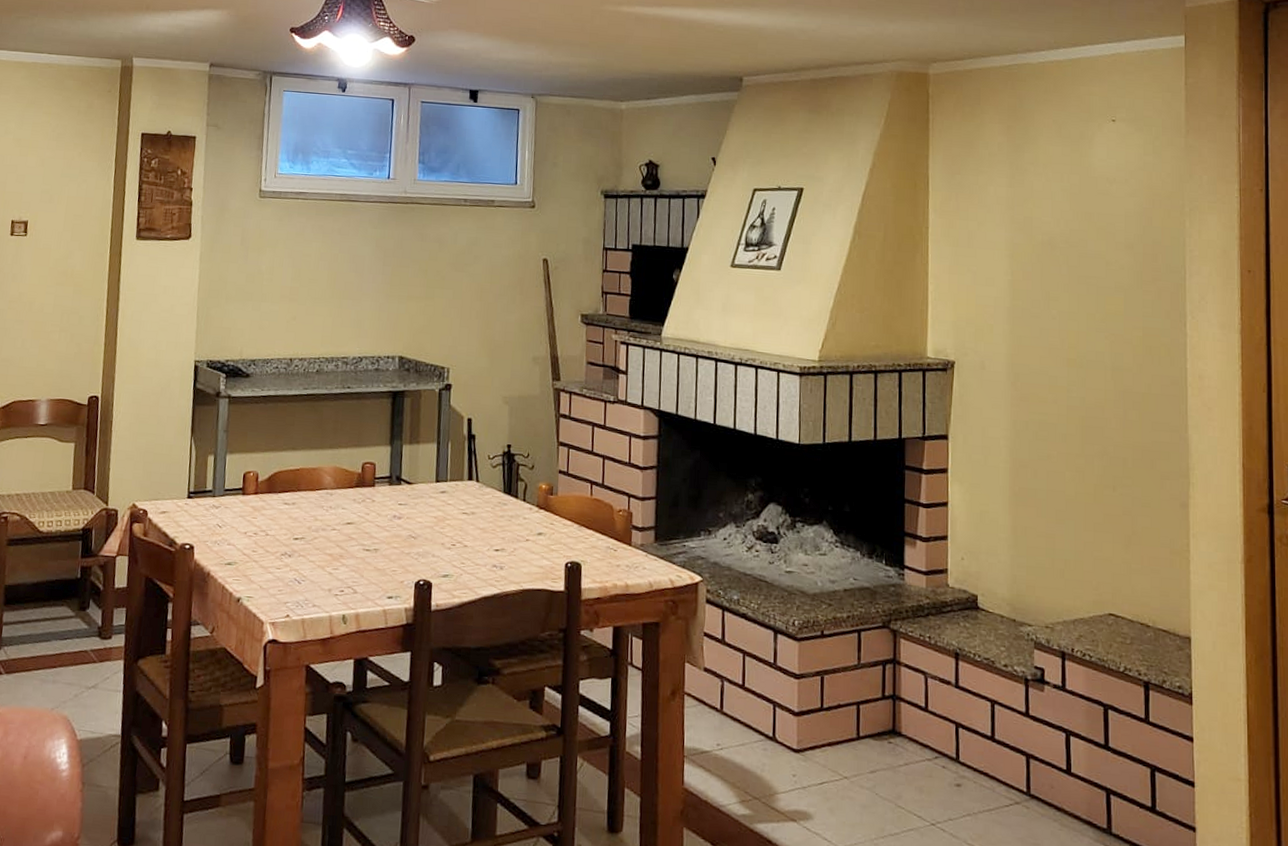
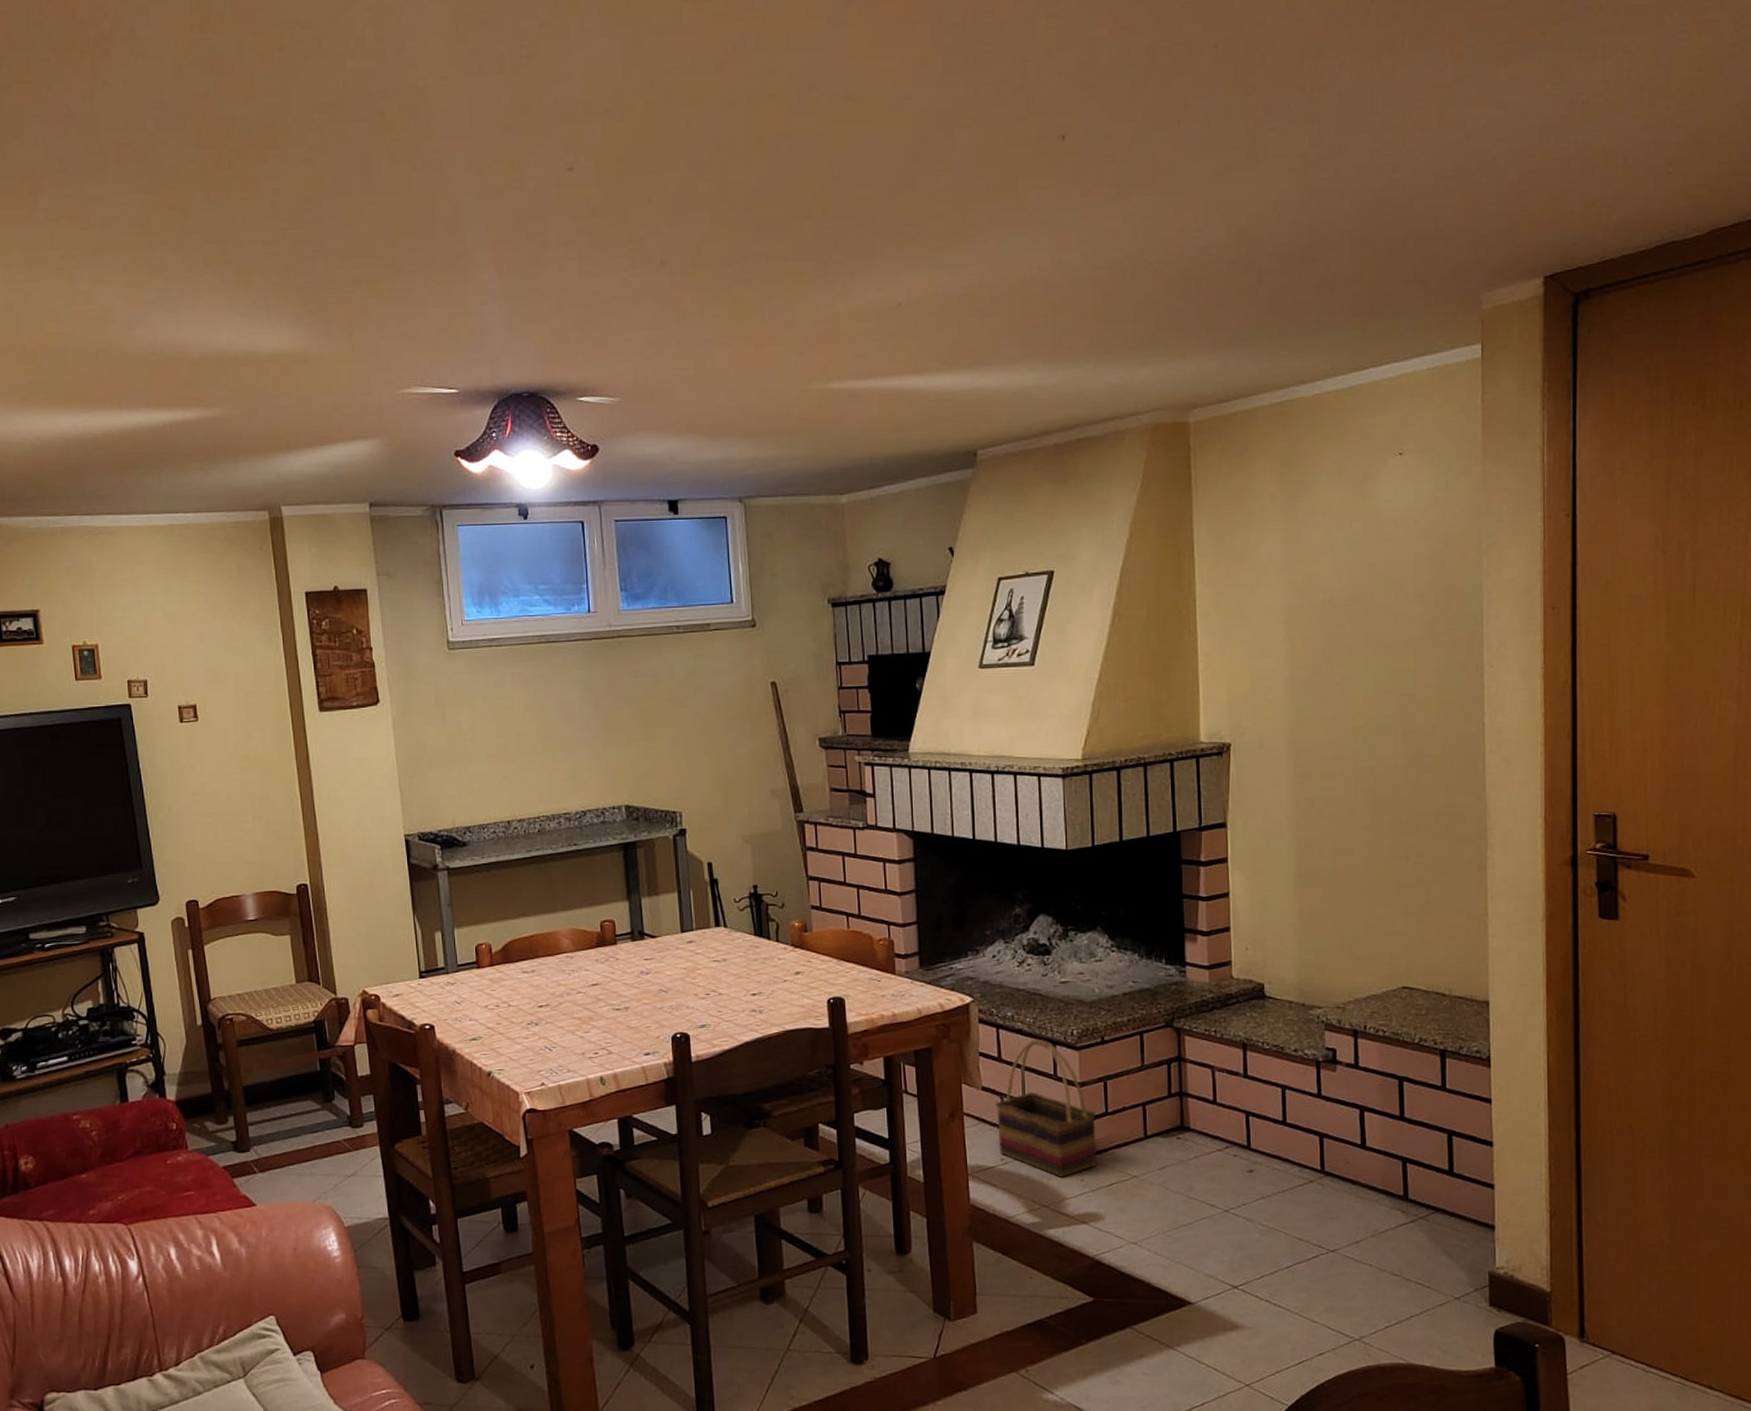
basket: none [715,625,811,770] -> present [996,1038,1098,1177]

